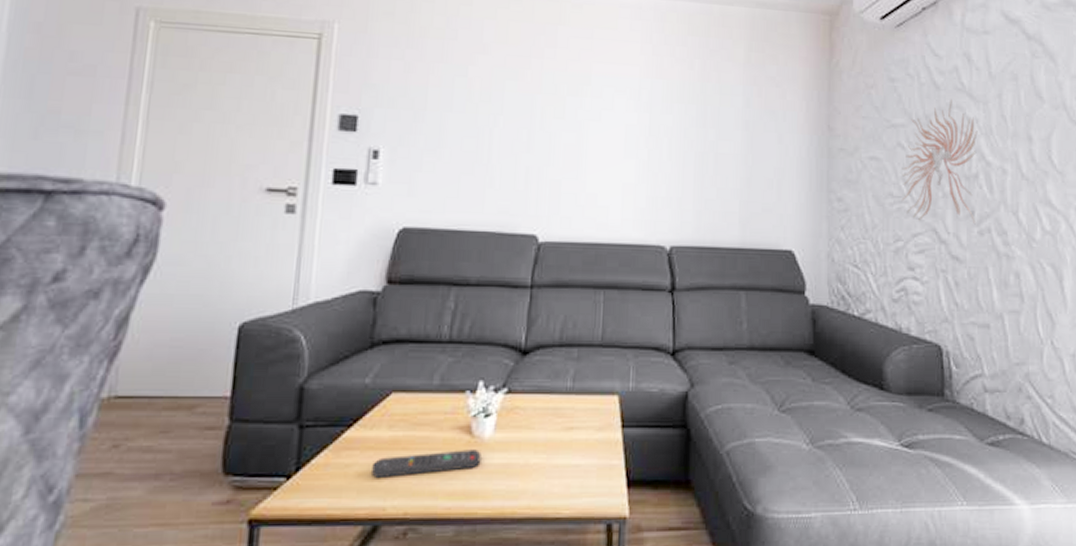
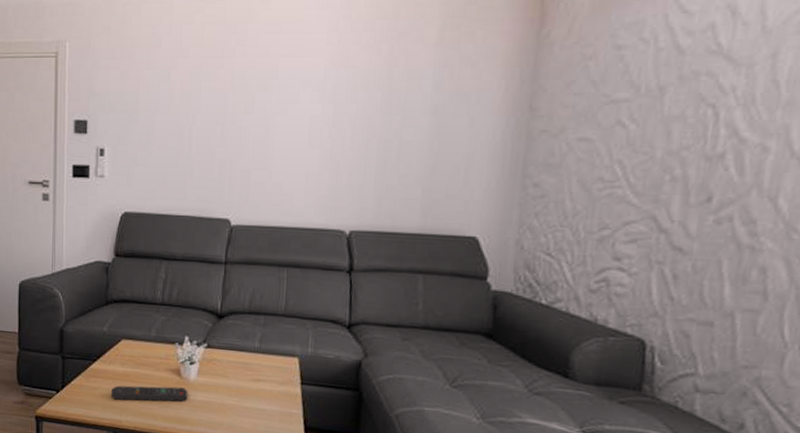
wall sculpture: present [901,99,978,225] -> none [614,65,733,212]

